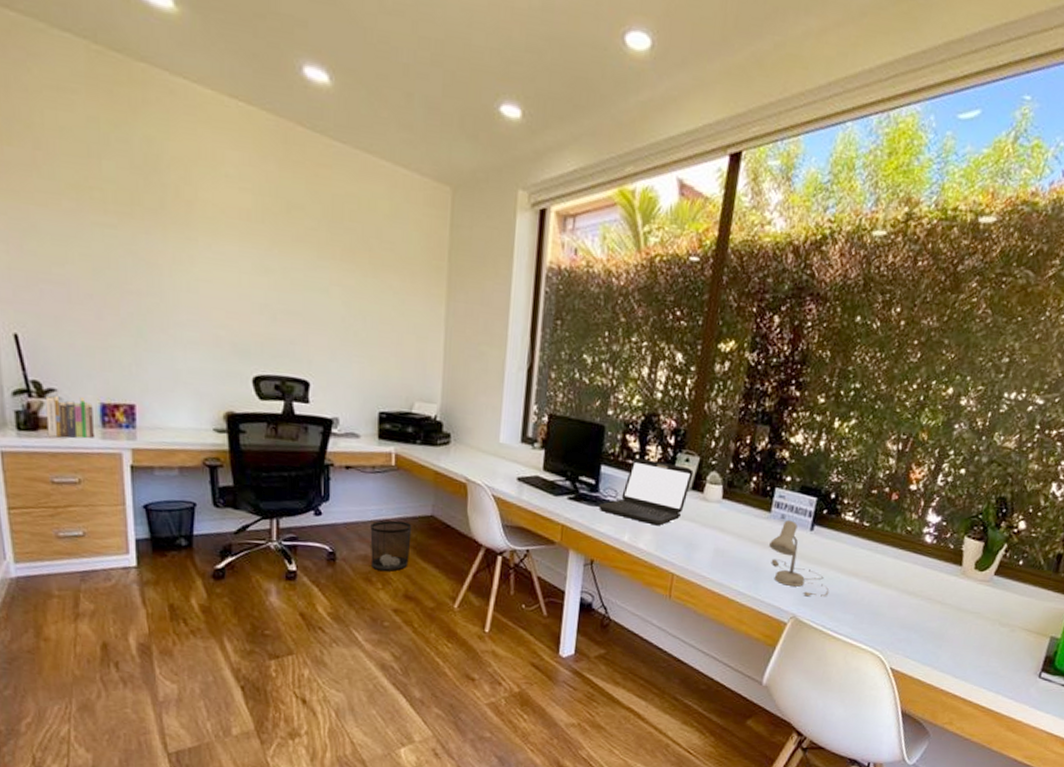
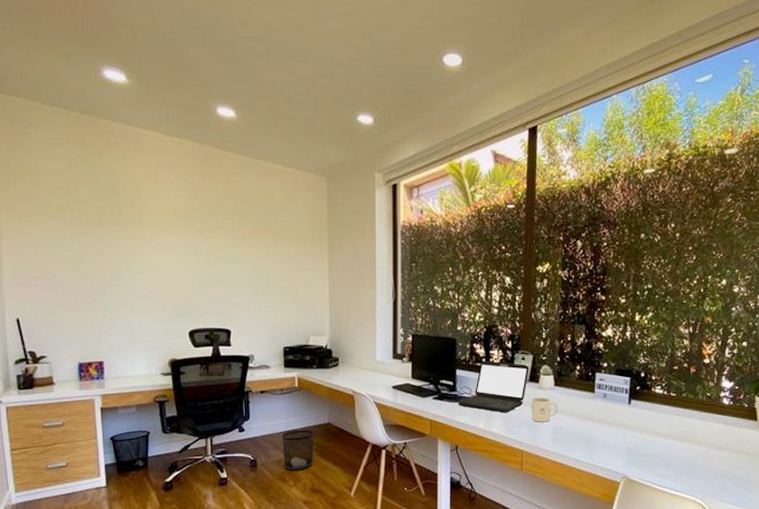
books: present [45,396,94,439] -> none [38,360,74,393]
mug: none [689,511,724,542] -> present [531,398,558,422]
desk lamp: present [768,519,830,597] -> none [596,397,651,459]

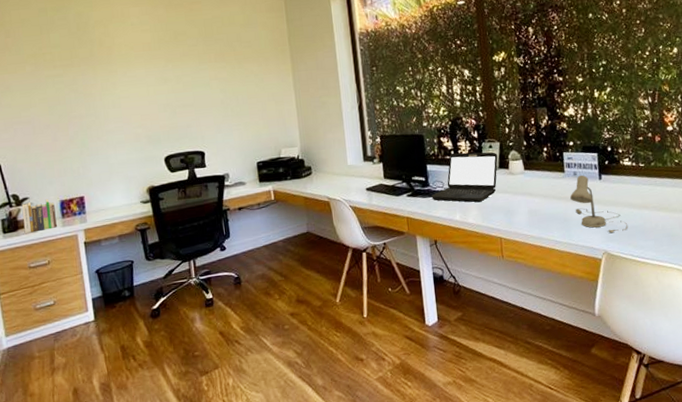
books: none [38,360,74,393] -> present [21,199,57,234]
waste bin: present [282,430,314,471] -> none [263,241,296,284]
mug: present [531,398,558,422] -> none [504,182,531,208]
desk lamp: none [596,397,651,459] -> present [569,175,628,234]

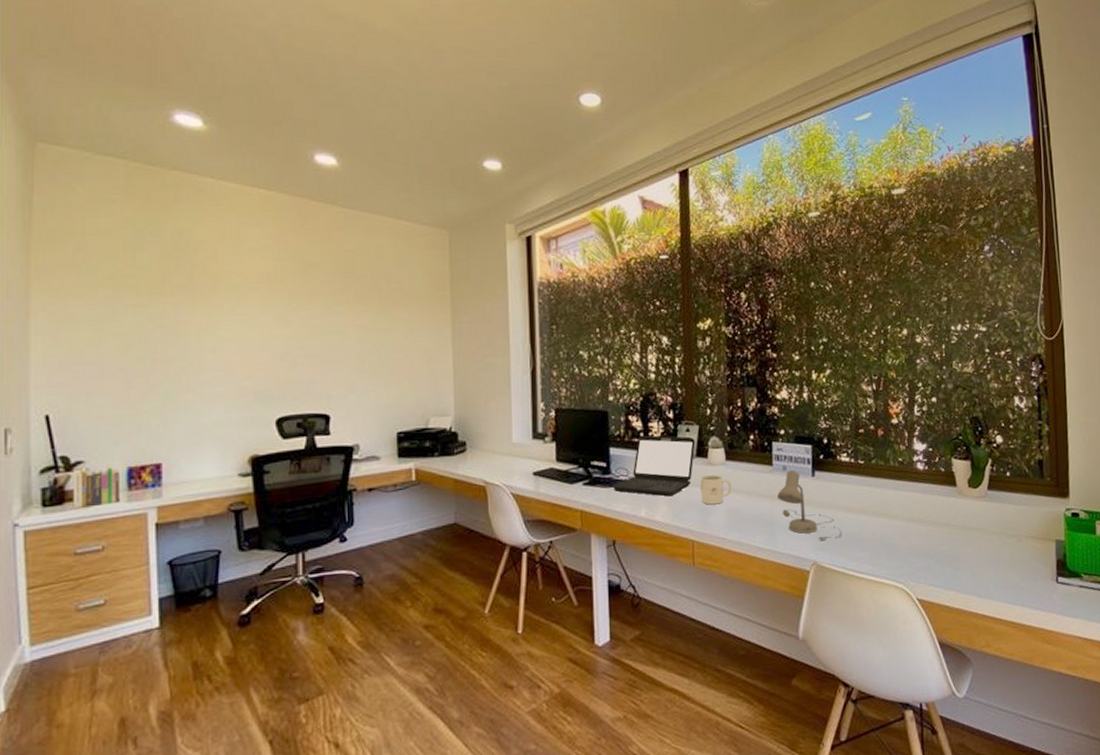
mug: none [504,182,531,208] -> present [701,475,732,505]

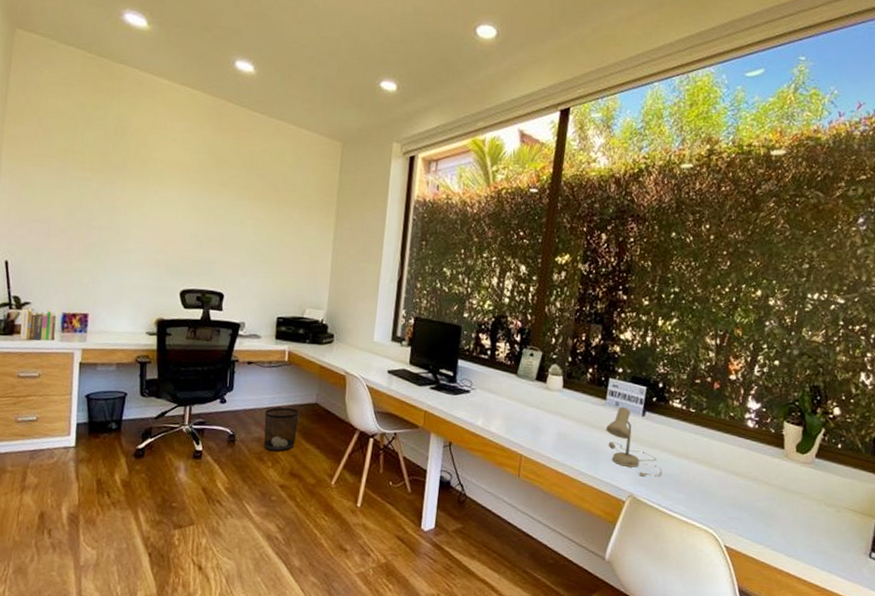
waste bin: none [396,533,437,588] -> present [263,407,299,452]
laptop: present [613,435,695,497] -> none [456,352,537,412]
mug: present [701,475,732,505] -> none [534,398,565,427]

